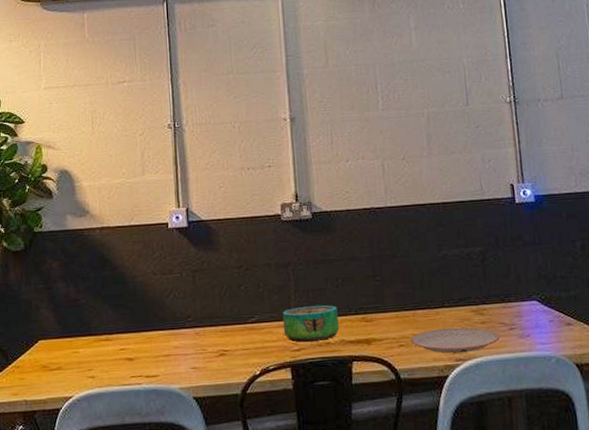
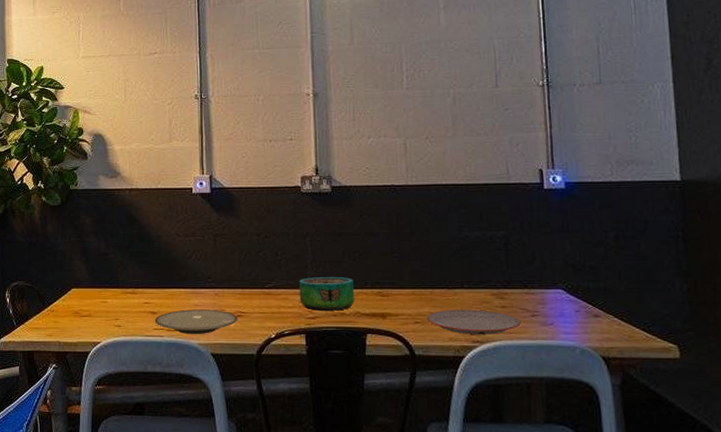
plate: none [131,350,221,380] -> present [154,309,238,335]

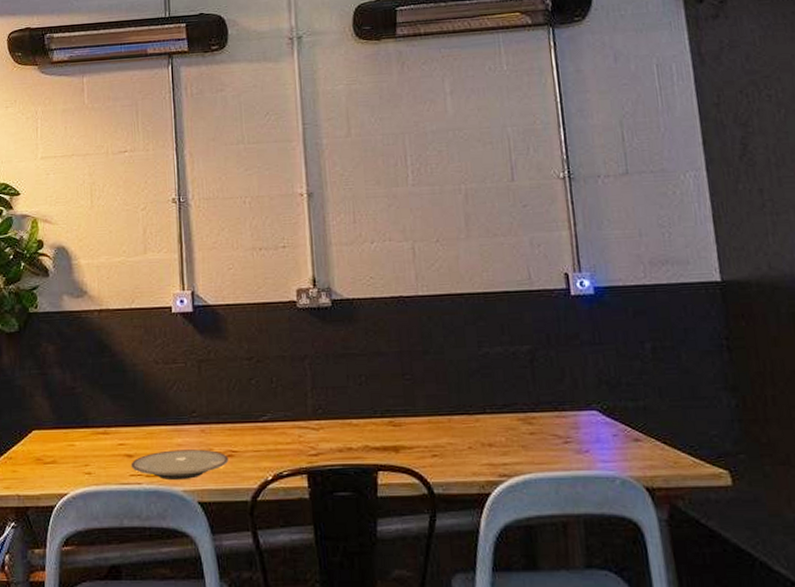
decorative bowl: present [298,276,355,311] -> none [297,404,363,446]
plate: present [427,309,521,335] -> none [446,438,553,467]

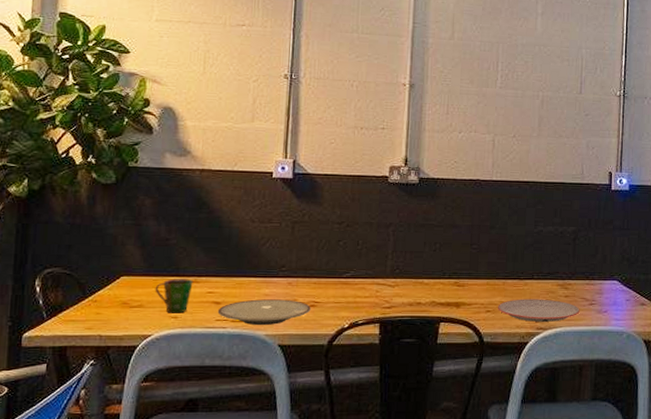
cup: none [66,430,103,469] -> present [155,279,193,313]
plate: none [446,438,553,467] -> present [498,299,580,322]

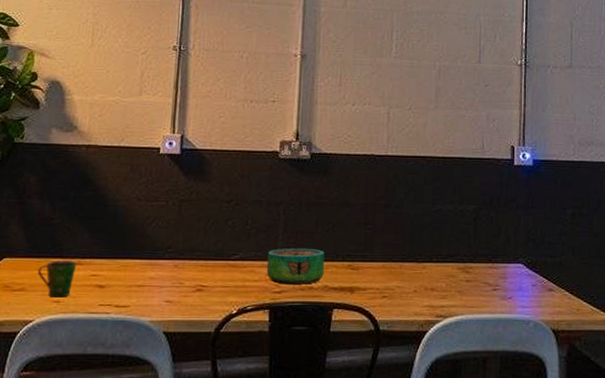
plate: present [217,299,311,326] -> none [101,283,198,311]
decorative bowl: none [377,266,432,300] -> present [266,248,325,285]
plate: present [498,299,580,322] -> none [394,283,483,309]

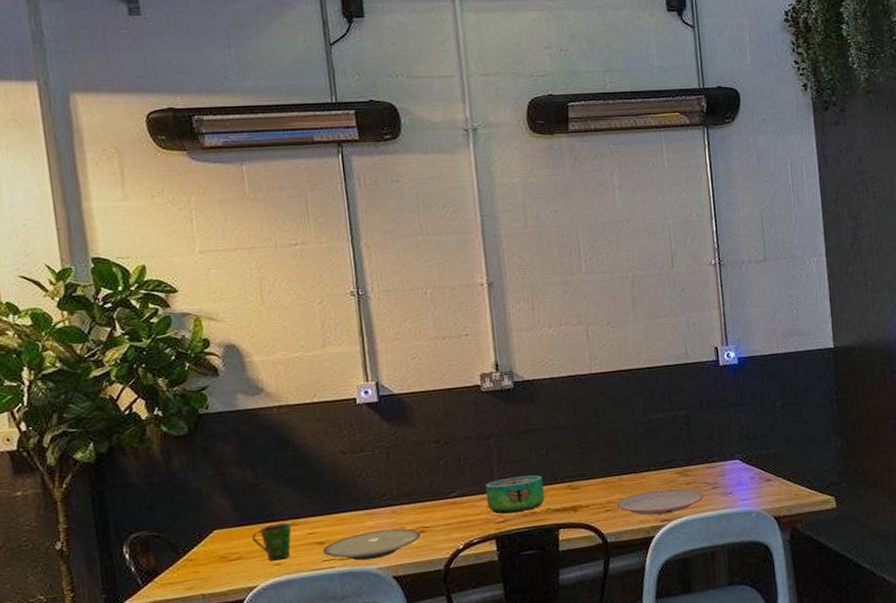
plate: none [101,283,198,311] -> present [322,528,421,561]
plate: none [394,283,483,309] -> present [617,489,704,515]

